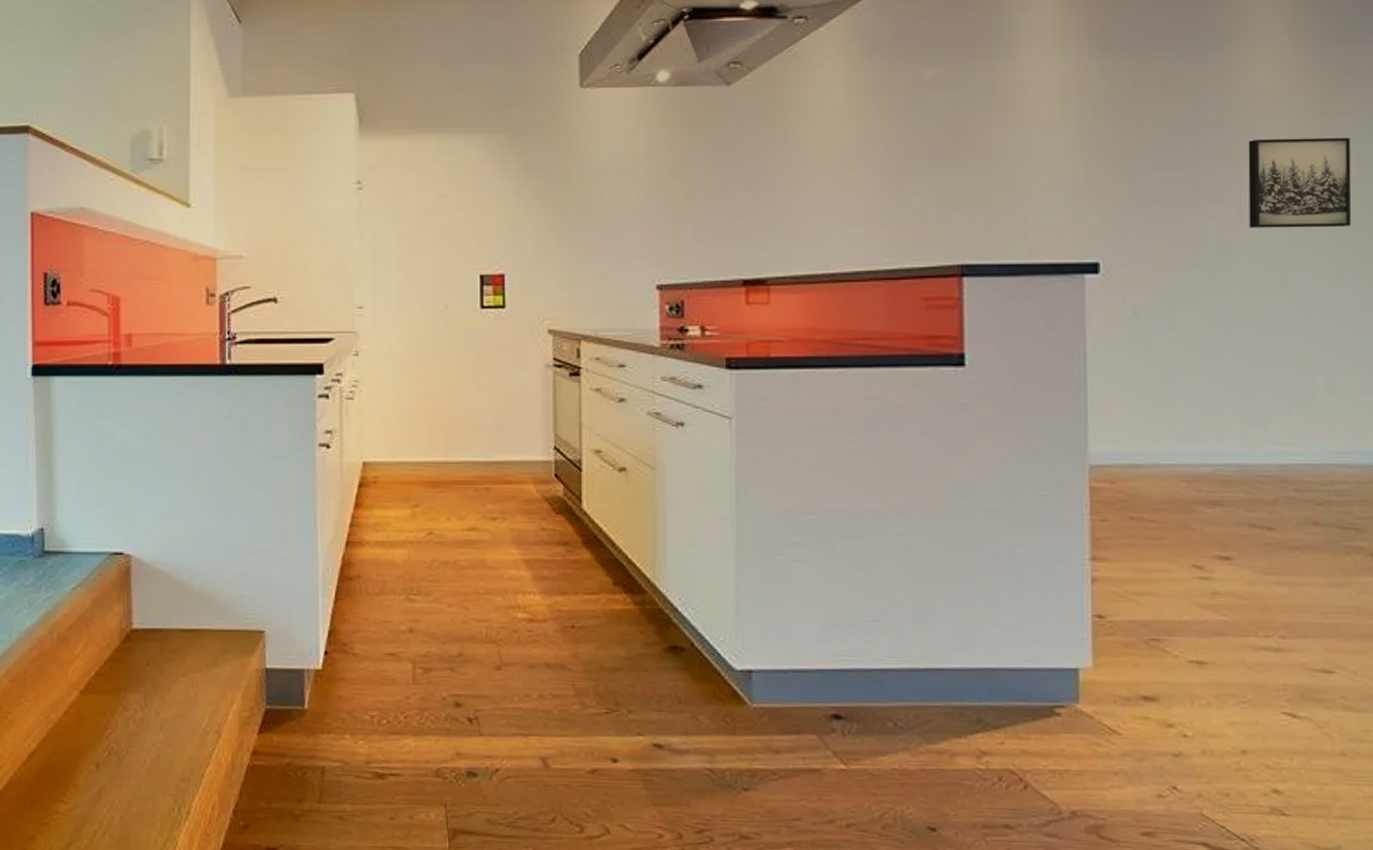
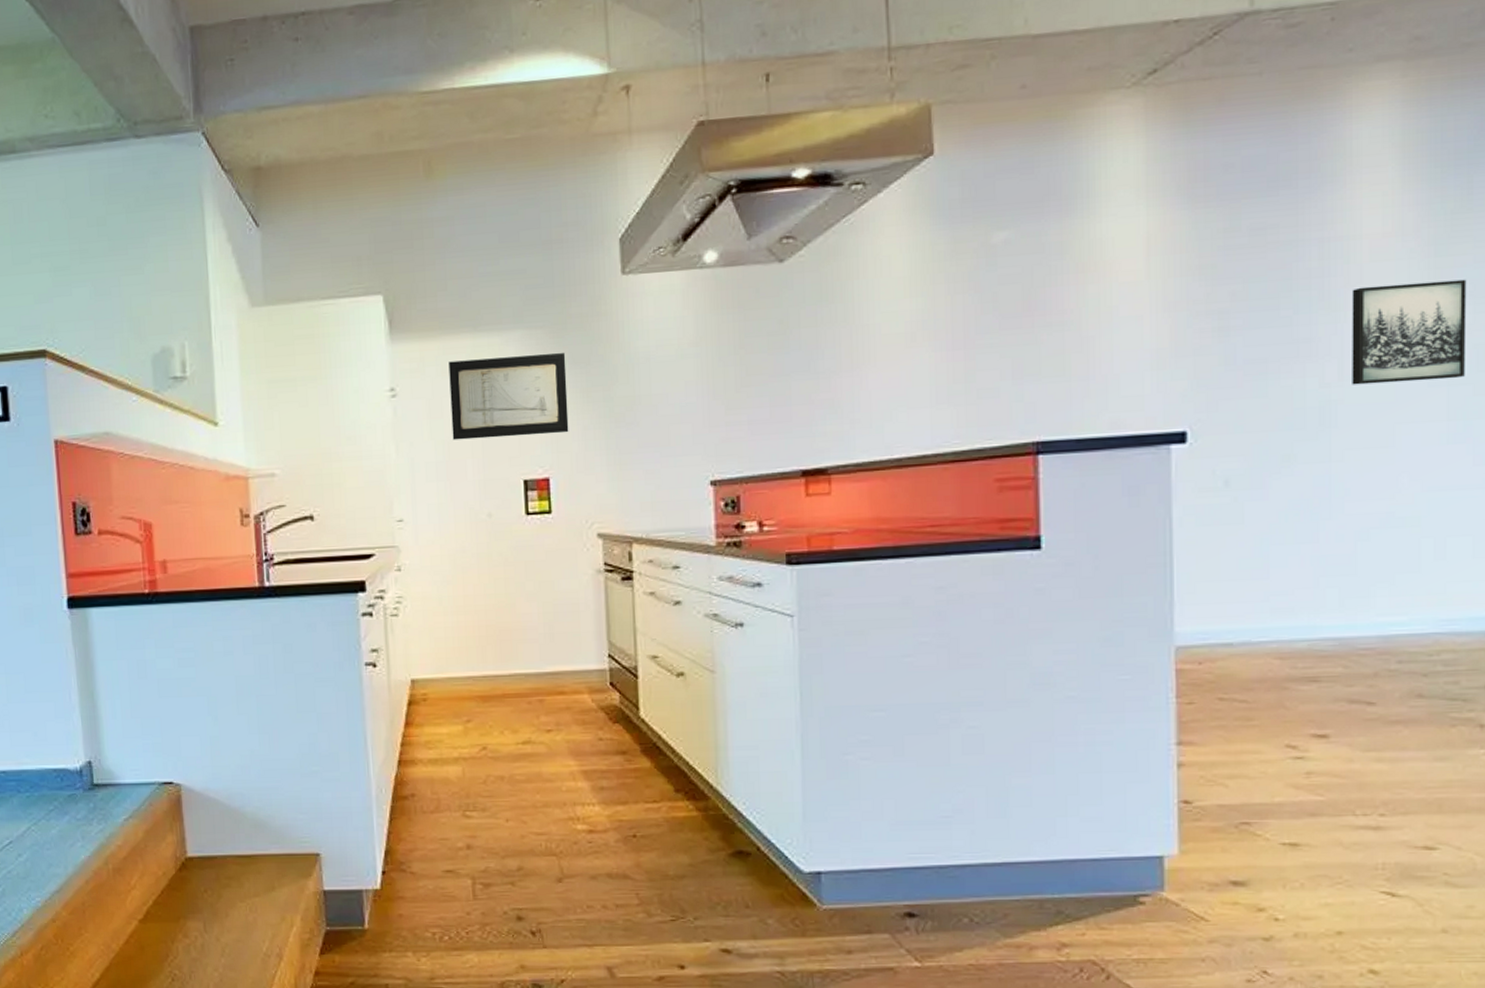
wall art: none [414,157,525,234] -> present [448,353,569,440]

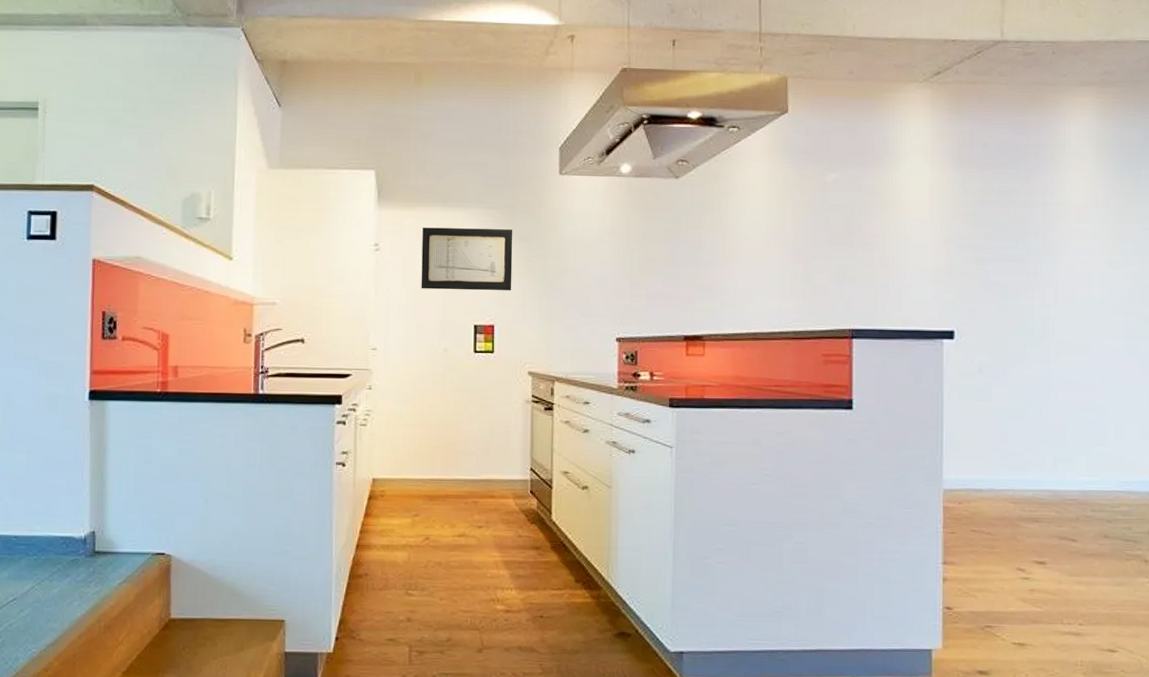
wall art: present [1352,279,1467,385] -> none [1063,239,1137,310]

